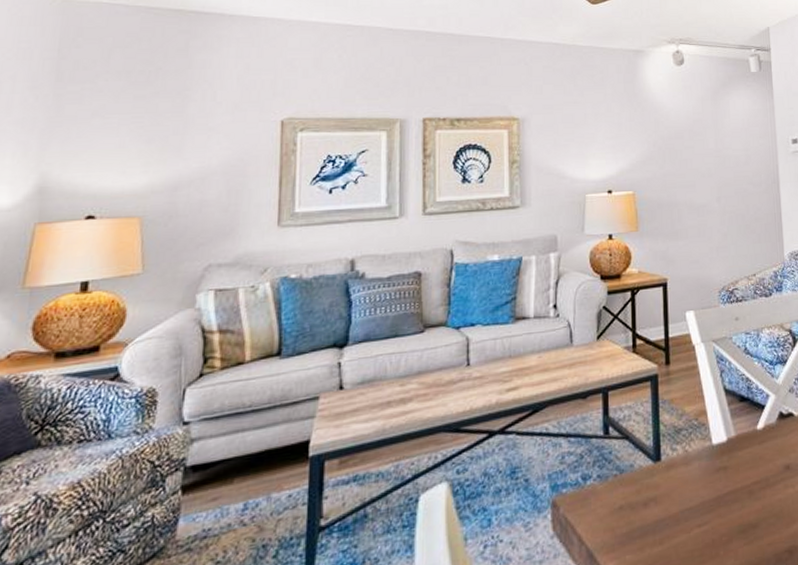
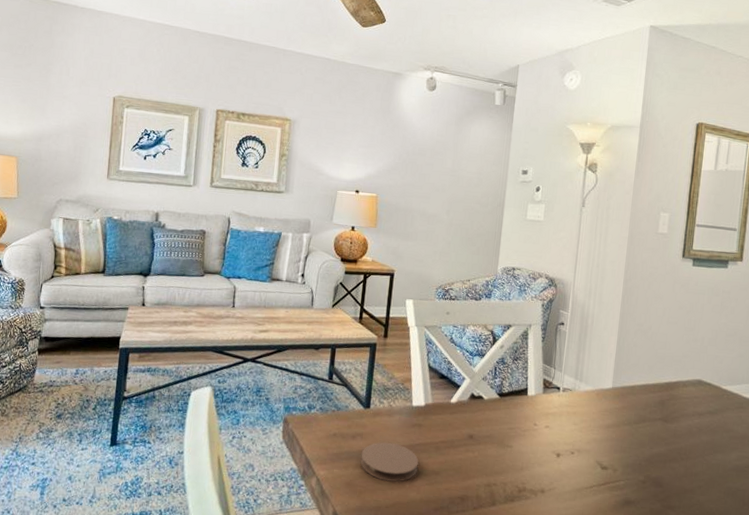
coaster: none [658,499,731,554] -> present [360,442,419,483]

